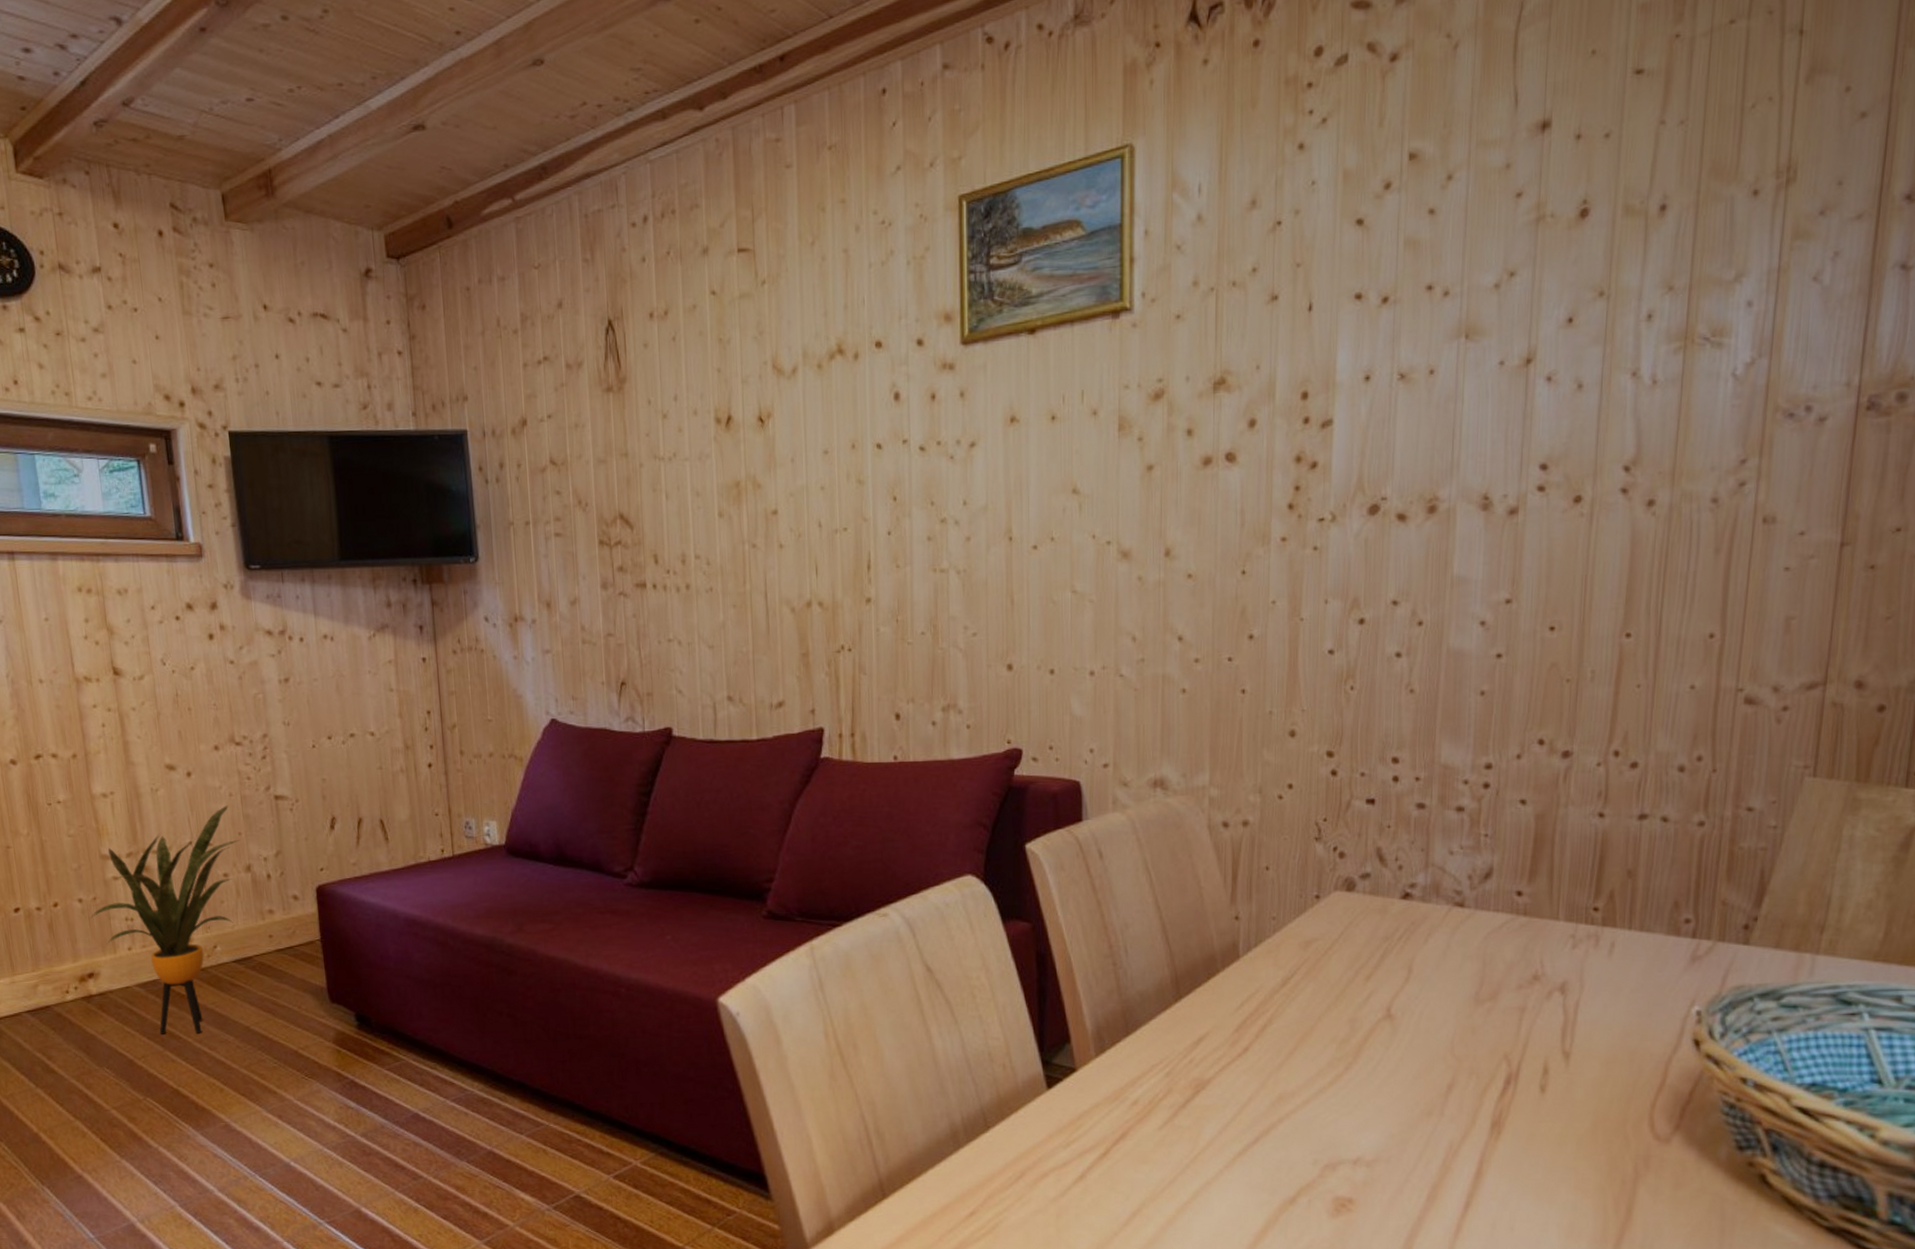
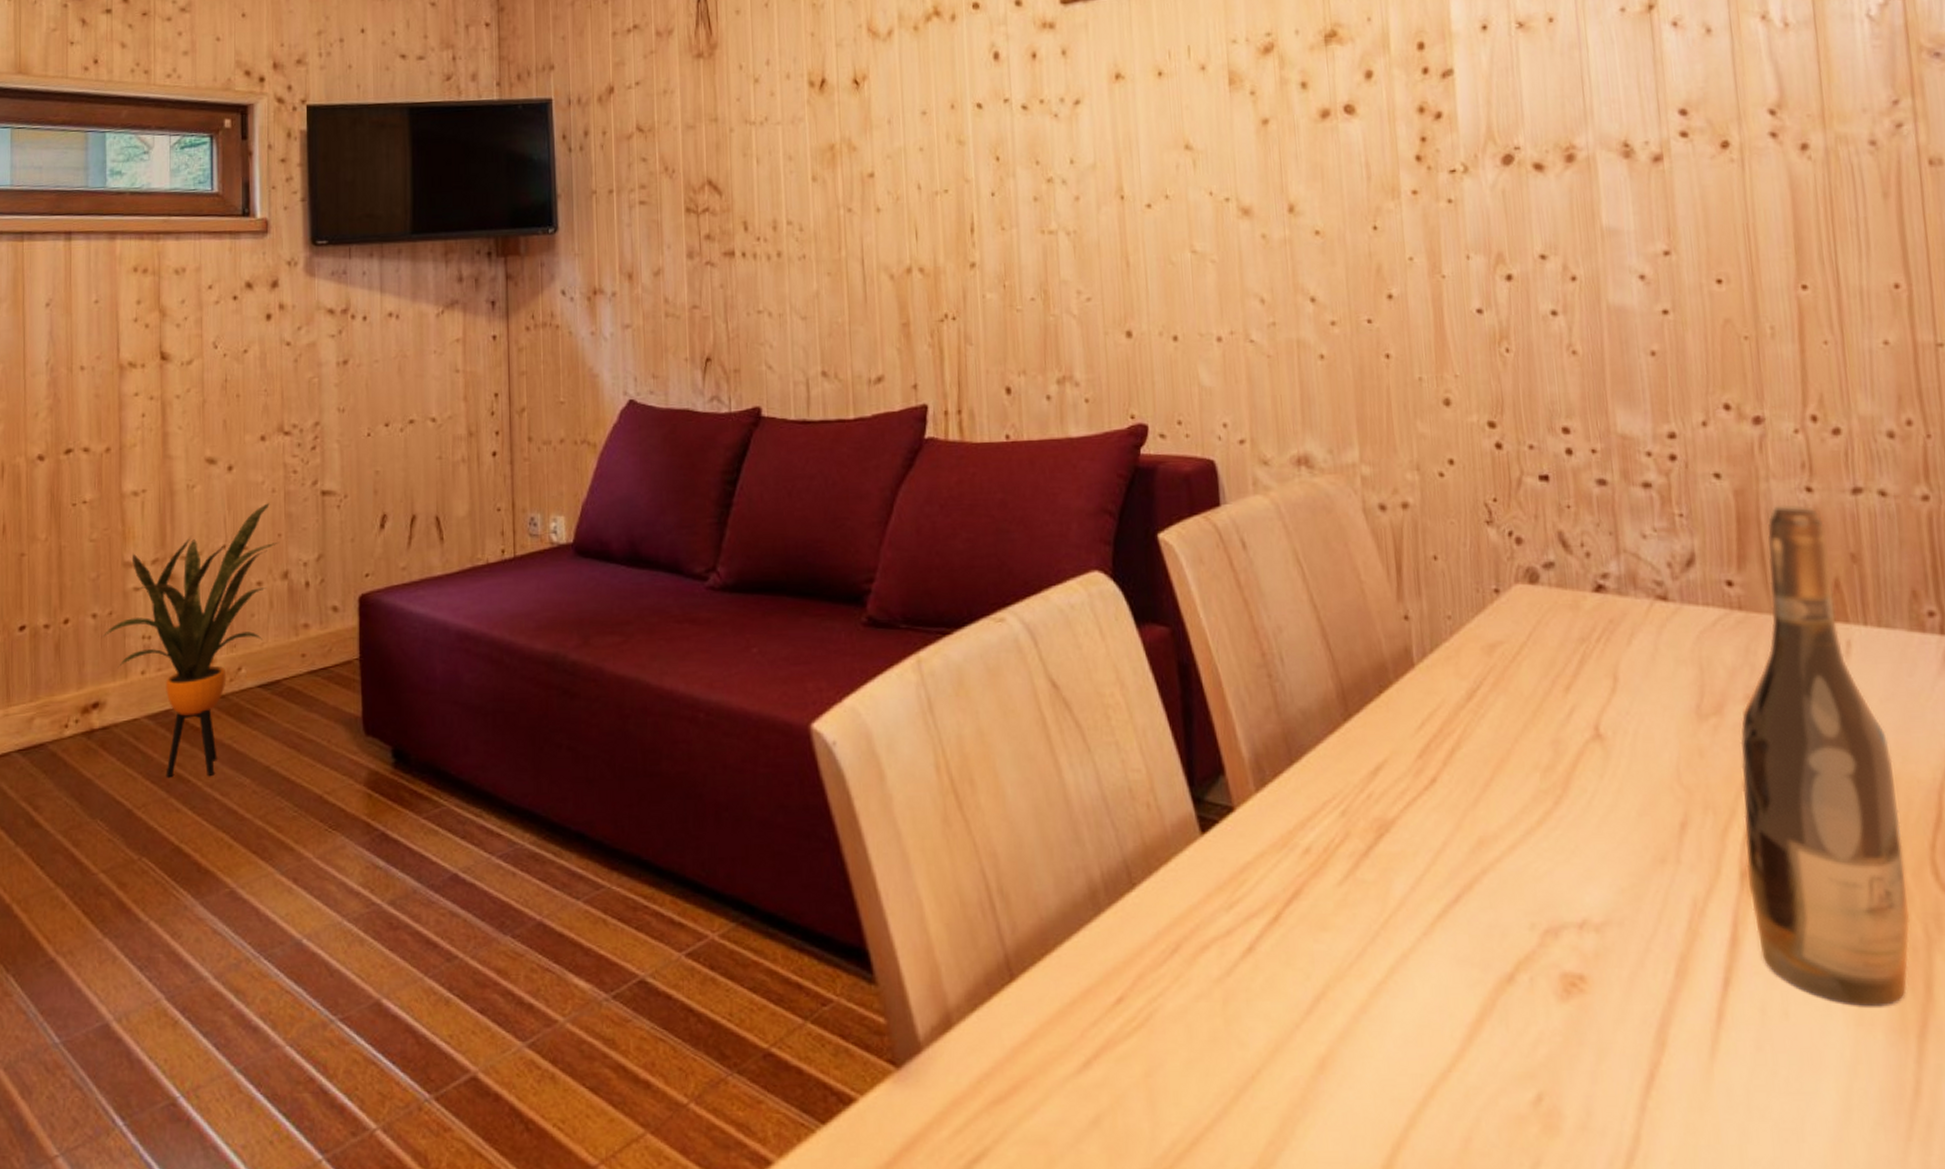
wine bottle: none [1497,827,1633,1223] -> present [1740,504,1911,1006]

